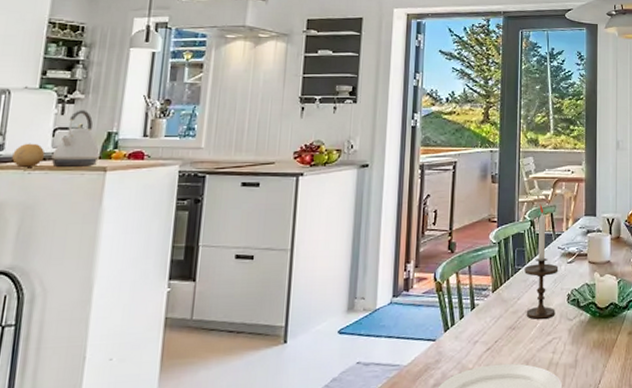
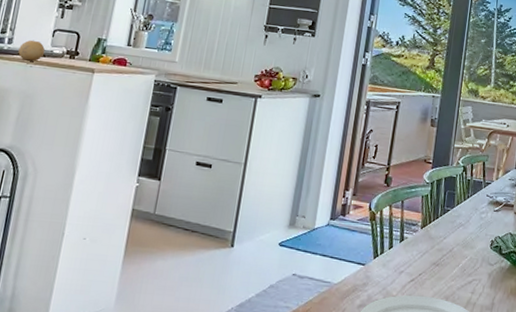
kettle: present [51,110,100,168] -> none [50,15,90,67]
candlestick: present [524,204,559,319] -> none [450,151,485,260]

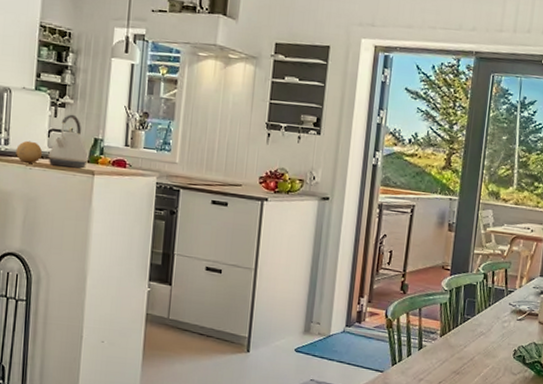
kettle: none [50,15,90,67] -> present [48,114,88,169]

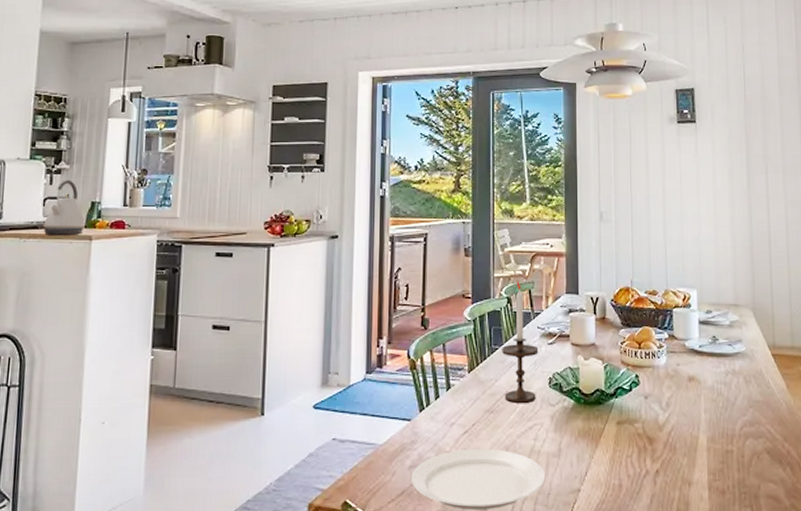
fruit: present [16,140,43,164] -> none [9,212,38,236]
candlestick: none [471,258,508,370] -> present [502,279,539,403]

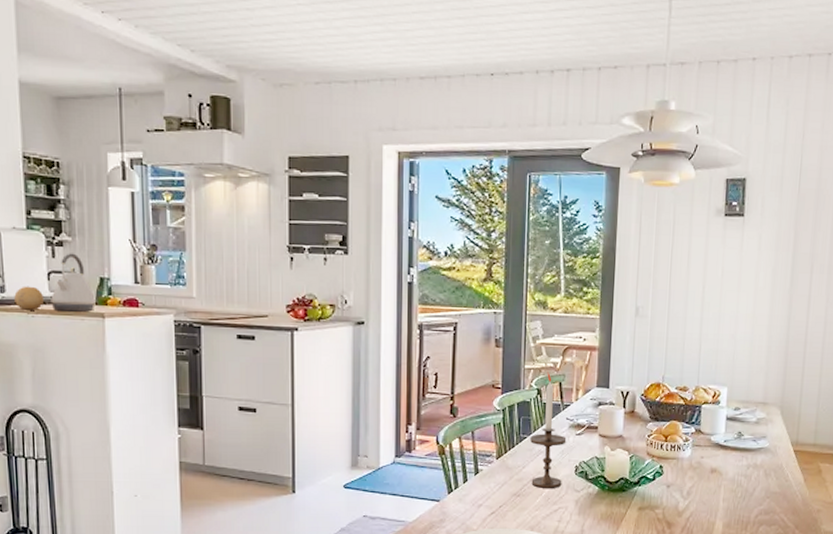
fruit: none [9,212,38,236] -> present [14,286,45,312]

